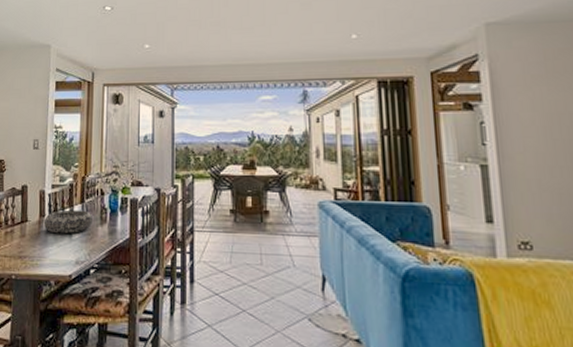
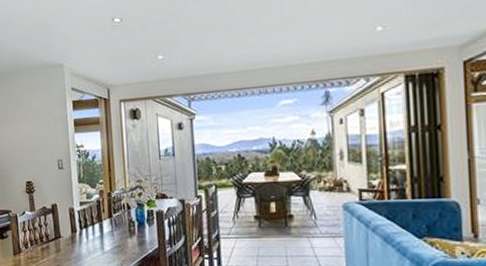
decorative bowl: present [43,209,94,234] -> none [76,224,123,247]

